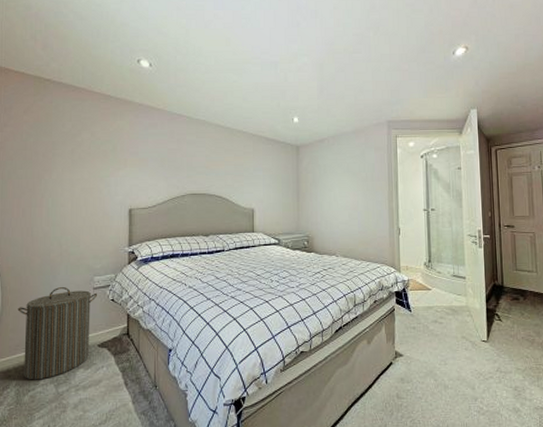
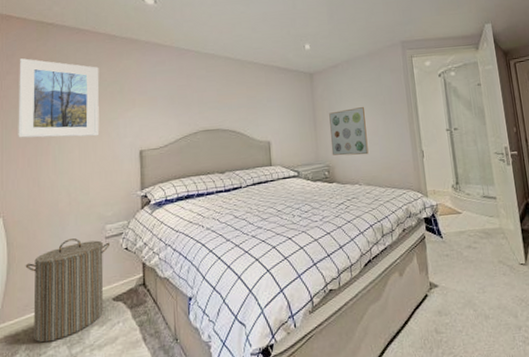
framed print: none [14,112,93,192] -> present [18,58,100,138]
wall art: none [312,182,347,228] -> present [329,107,369,156]

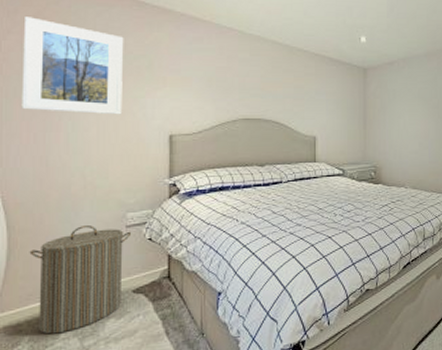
wall art: present [329,107,369,156] -> none [379,109,417,158]

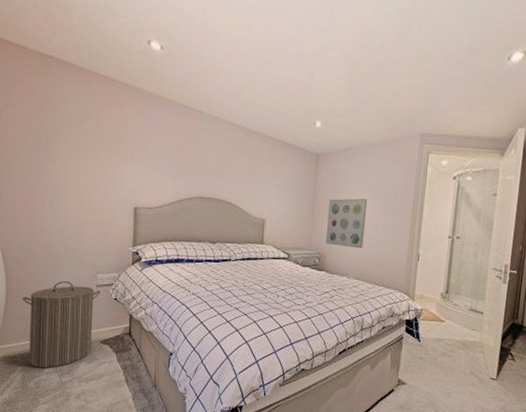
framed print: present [21,17,124,115] -> none [16,91,99,186]
wall art: none [379,109,417,158] -> present [325,198,367,249]

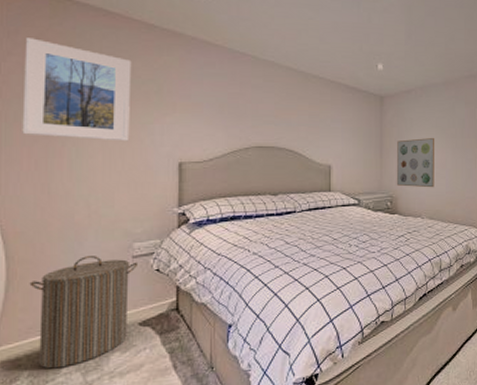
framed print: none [16,91,99,186] -> present [22,38,132,141]

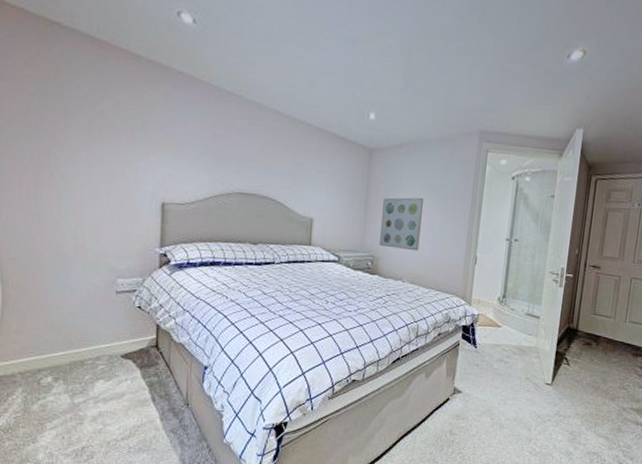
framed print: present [22,38,132,141] -> none [13,62,118,177]
laundry hamper: present [29,256,139,369] -> none [22,287,122,388]

